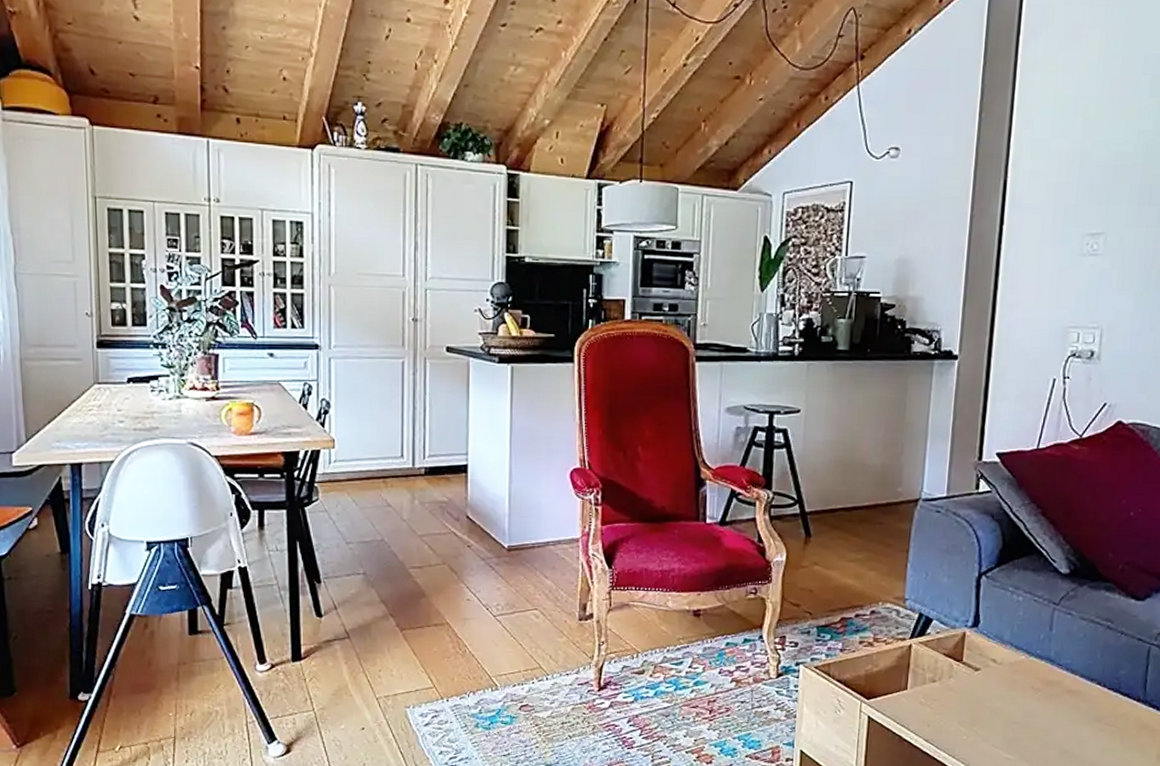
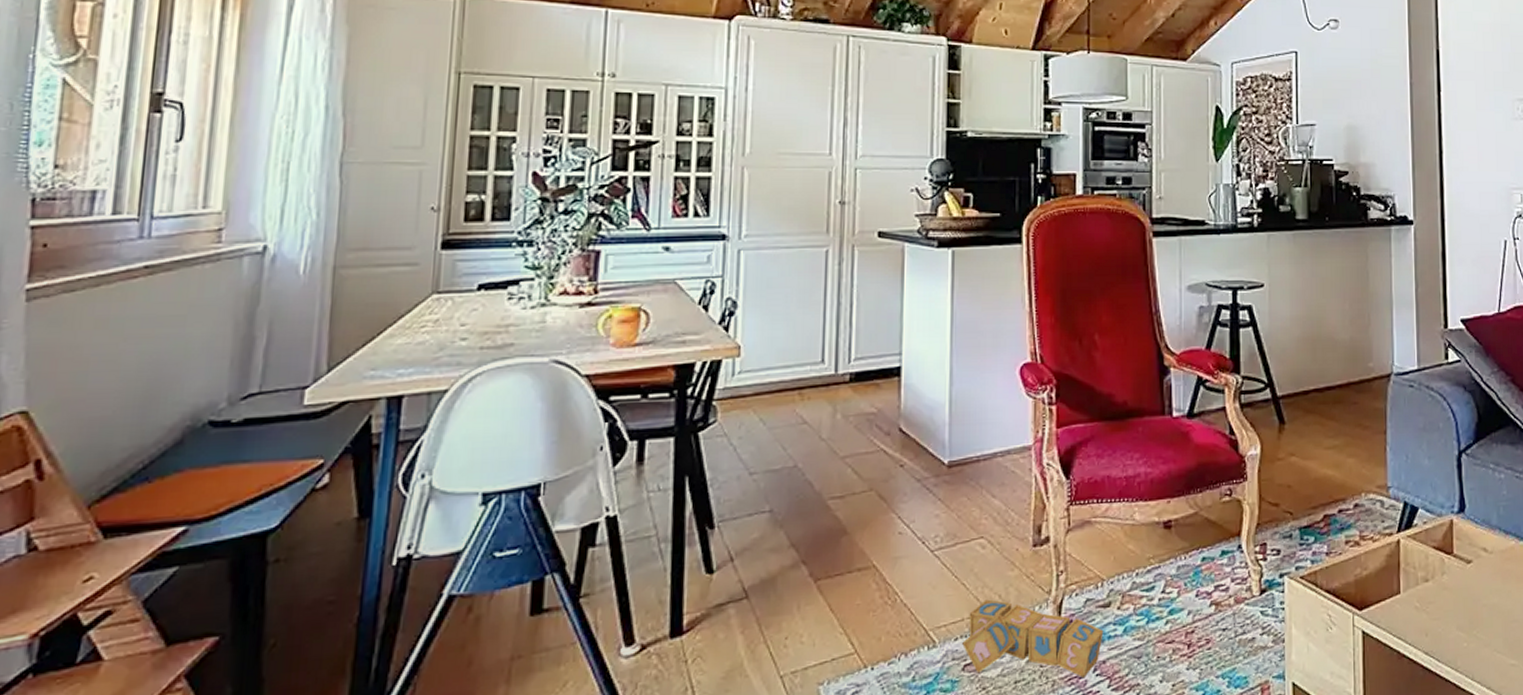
toy blocks: none [519,658,637,726] -> present [962,599,1104,678]

